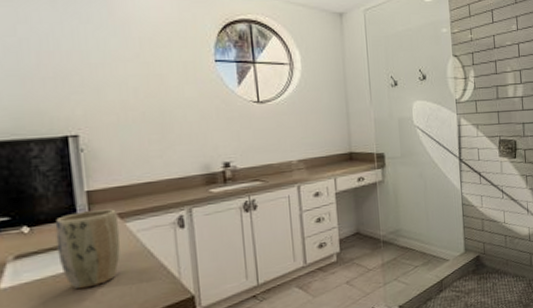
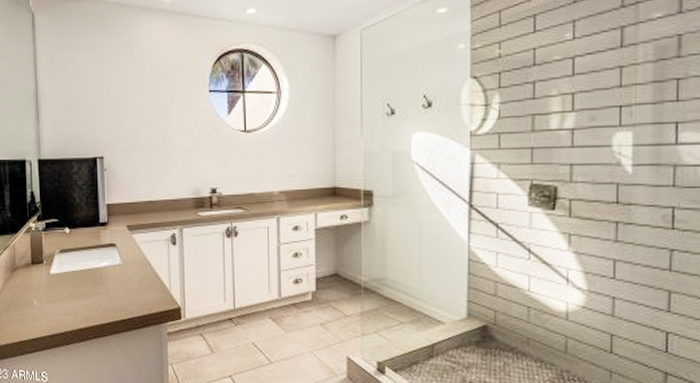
plant pot: present [55,209,121,290] -> none [85,221,128,285]

